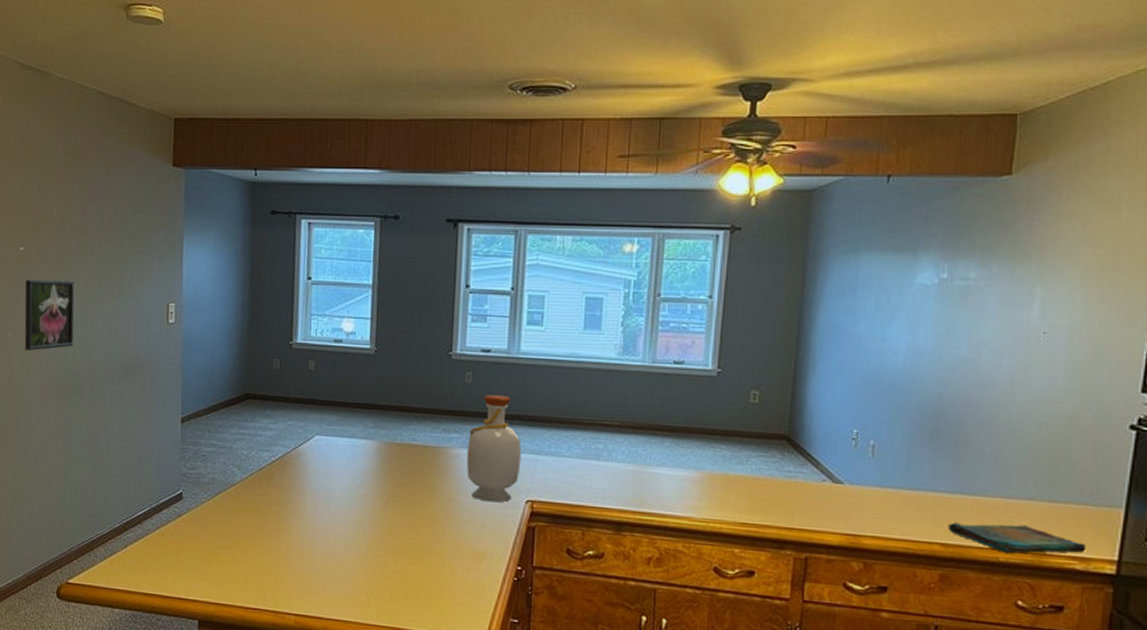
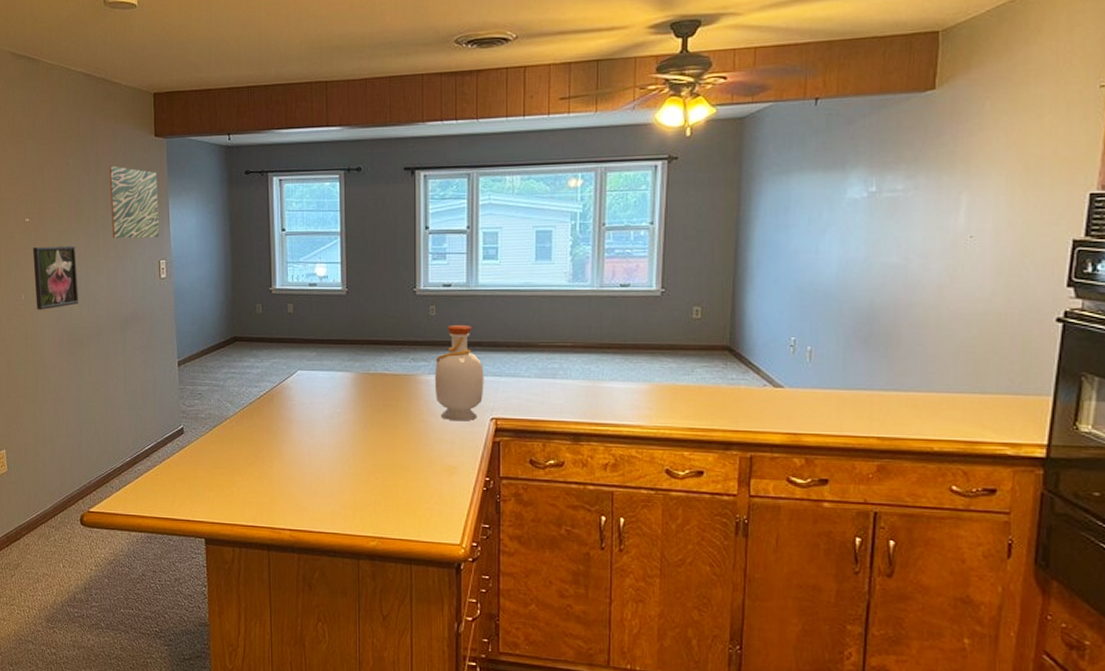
wall art: none [117,195,173,278] -> present [109,165,160,239]
dish towel: present [948,522,1086,554] -> none [883,416,1017,443]

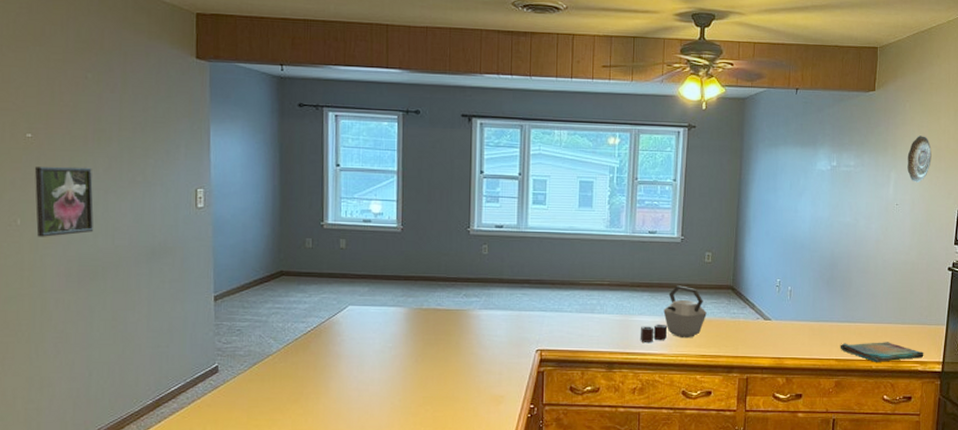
wall art: present [109,165,160,239] -> none [138,84,198,165]
bottle: present [434,325,484,422] -> none [485,264,531,353]
kettle: none [611,346,696,412] -> present [640,285,707,342]
dish towel: none [883,416,1017,443] -> present [840,342,924,362]
decorative plate: none [988,142,1028,206] -> present [907,136,932,182]

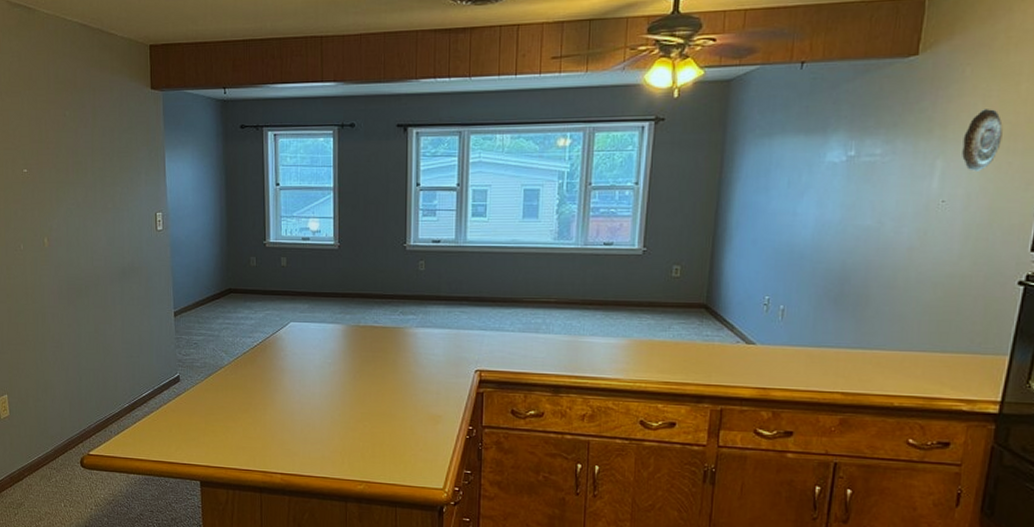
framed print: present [34,166,94,237] -> none [30,197,76,260]
kettle: present [640,285,707,342] -> none [591,303,673,366]
dish towel: present [840,342,924,362] -> none [848,373,973,399]

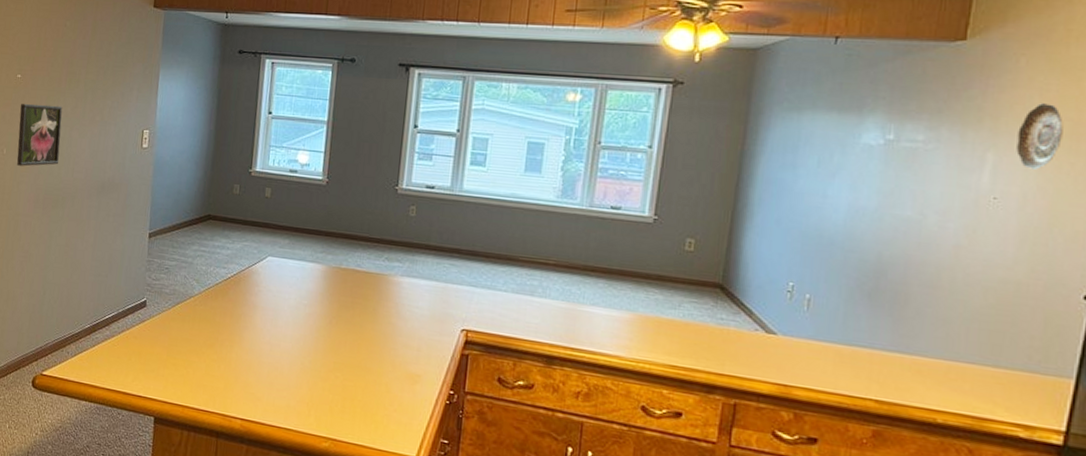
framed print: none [30,197,76,260] -> present [17,103,63,167]

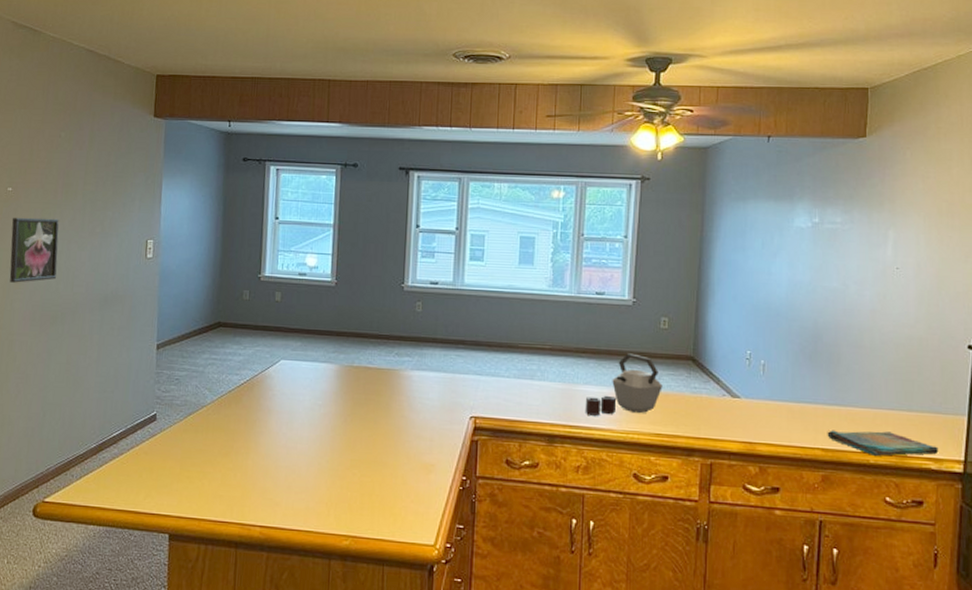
kettle: none [589,275,683,342] -> present [585,353,663,416]
dish towel: none [883,380,1031,420] -> present [827,430,939,456]
decorative plate: present [1016,103,1063,170] -> none [909,188,941,243]

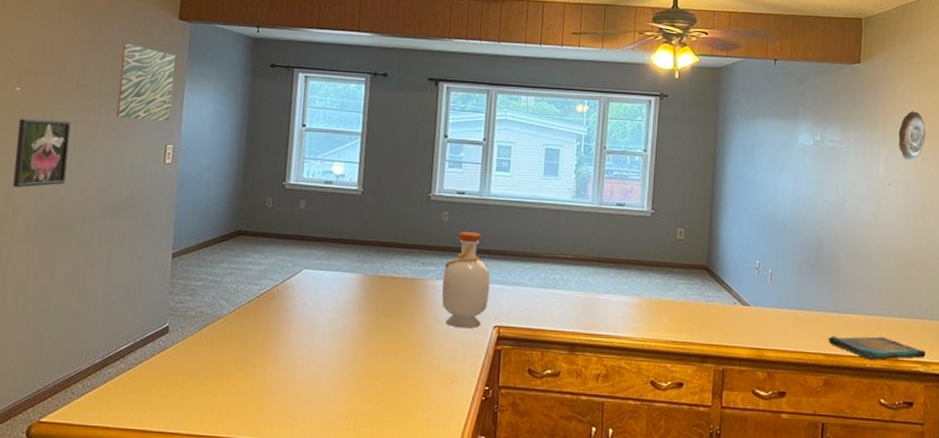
wall art: none [99,141,153,217] -> present [116,43,176,122]
bottle: none [416,322,466,419] -> present [441,232,491,329]
kettle: present [585,353,663,416] -> none [605,263,679,324]
decorative plate: none [909,188,941,243] -> present [898,111,926,161]

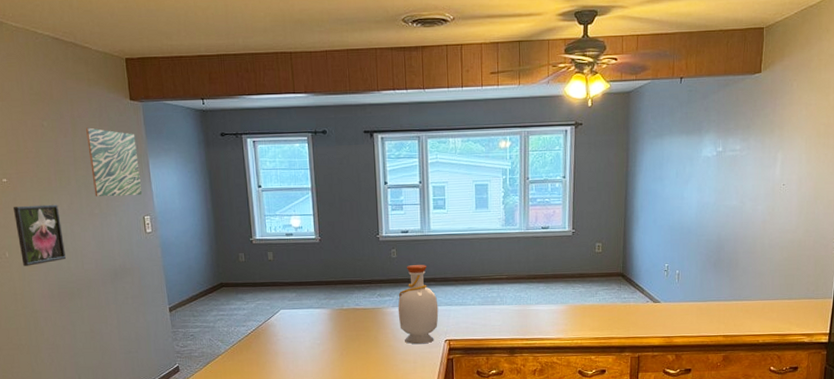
dish towel: present [828,336,926,360] -> none [727,317,811,337]
decorative plate: present [898,111,926,161] -> none [794,114,820,161]

